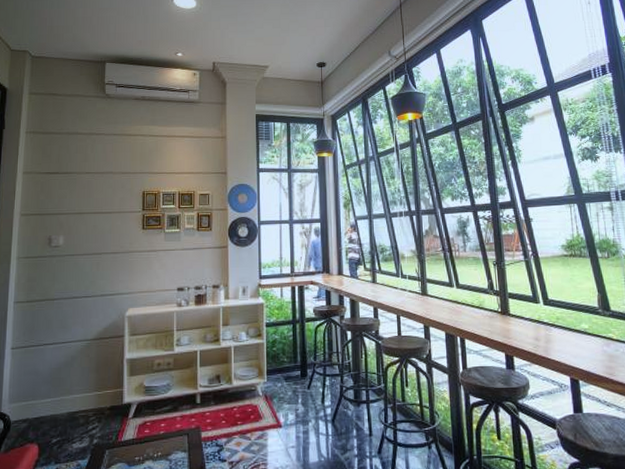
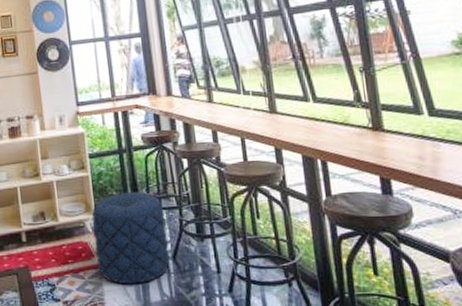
pouf: none [263,359,330,446] -> present [92,191,170,285]

